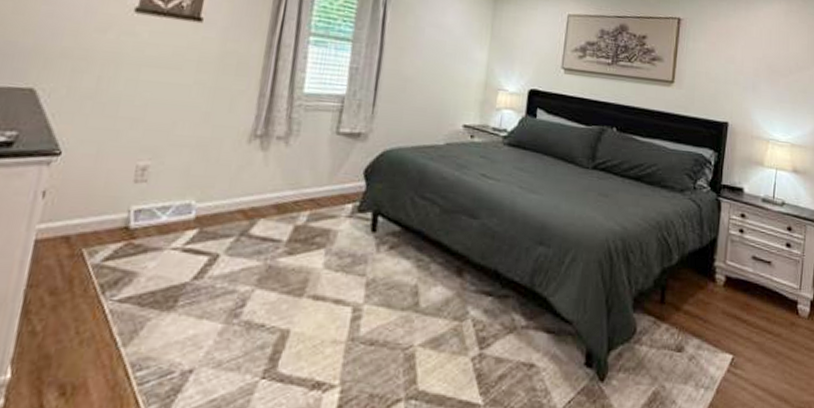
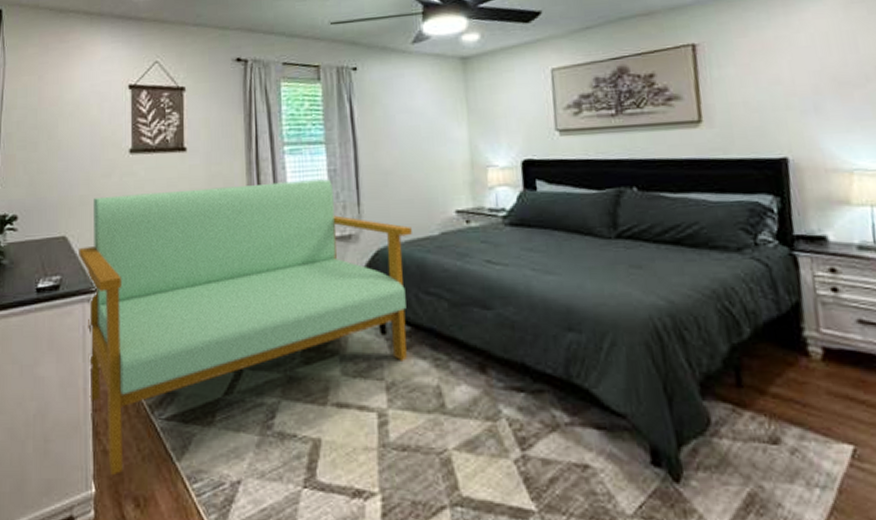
bench: none [26,53,420,359] -> present [79,179,412,475]

